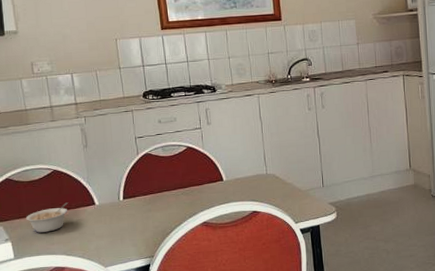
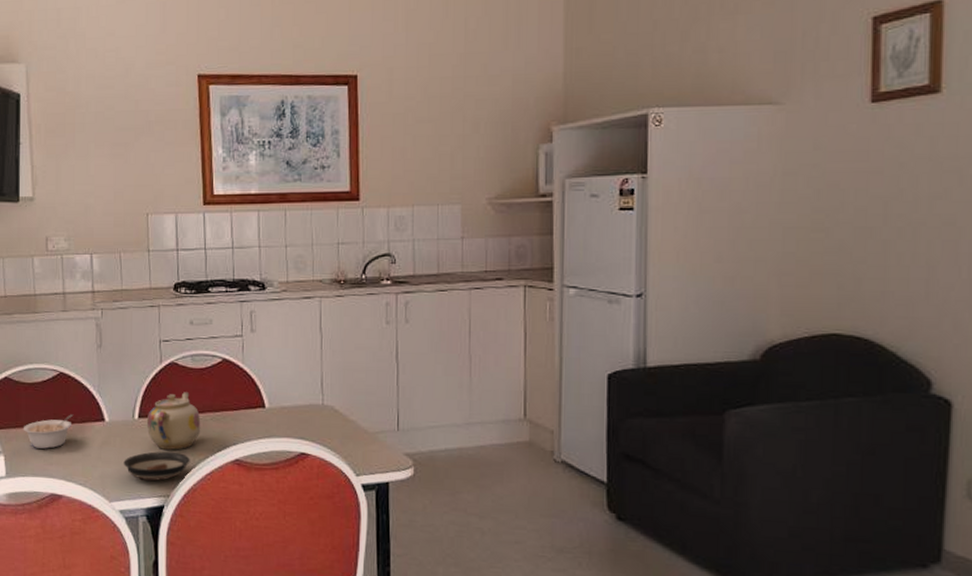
saucer: none [114,222,168,247] -> present [123,451,190,481]
teapot: none [130,175,175,221] -> present [147,392,201,450]

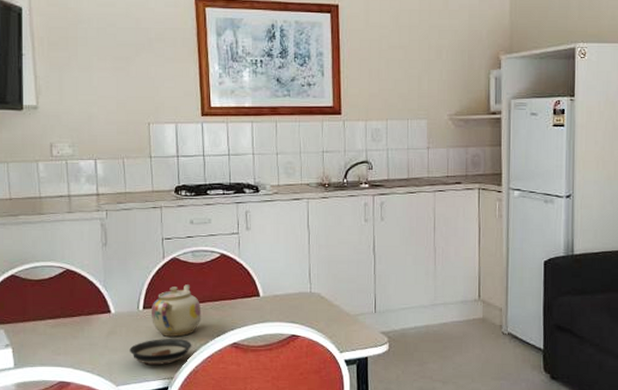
legume: present [23,414,74,449] -> none [30,307,81,340]

